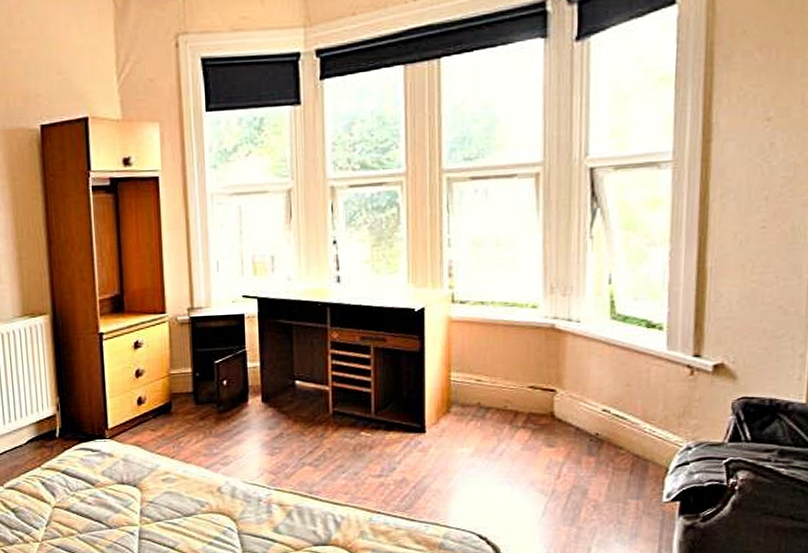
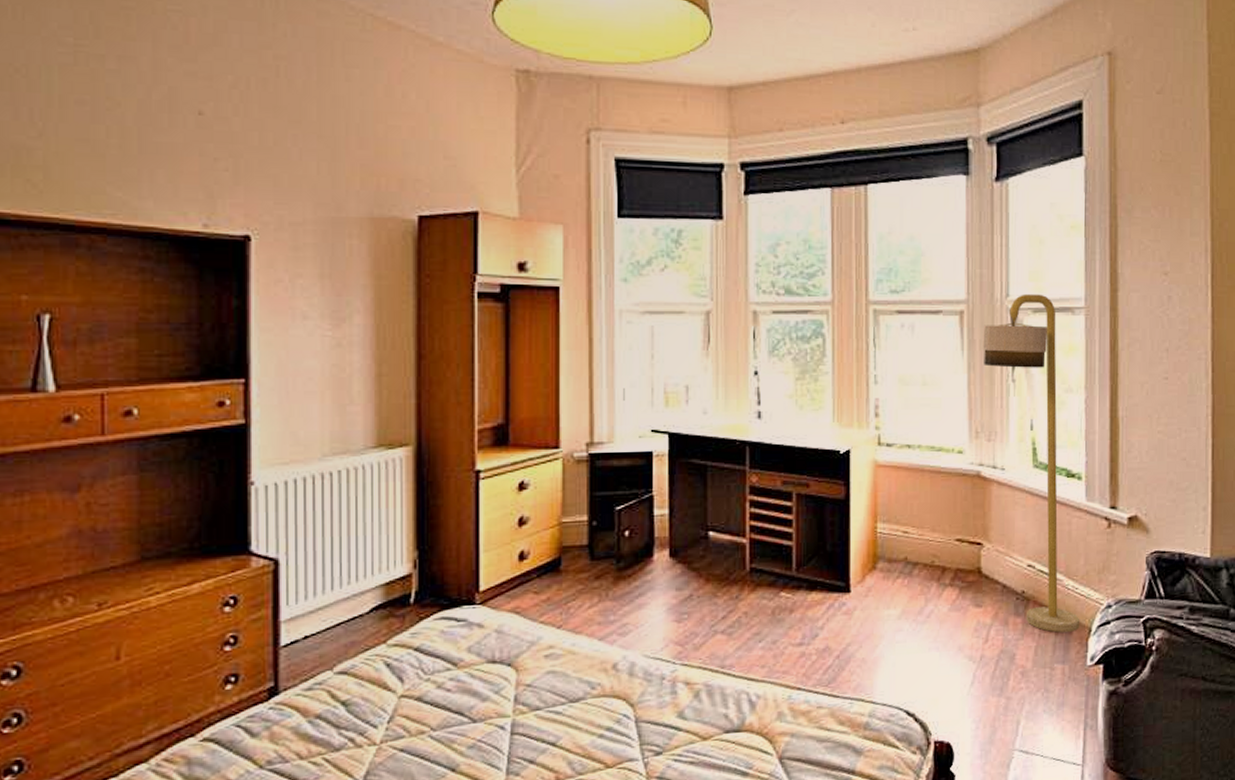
floor lamp: none [559,150,657,471] -> present [983,293,1080,633]

